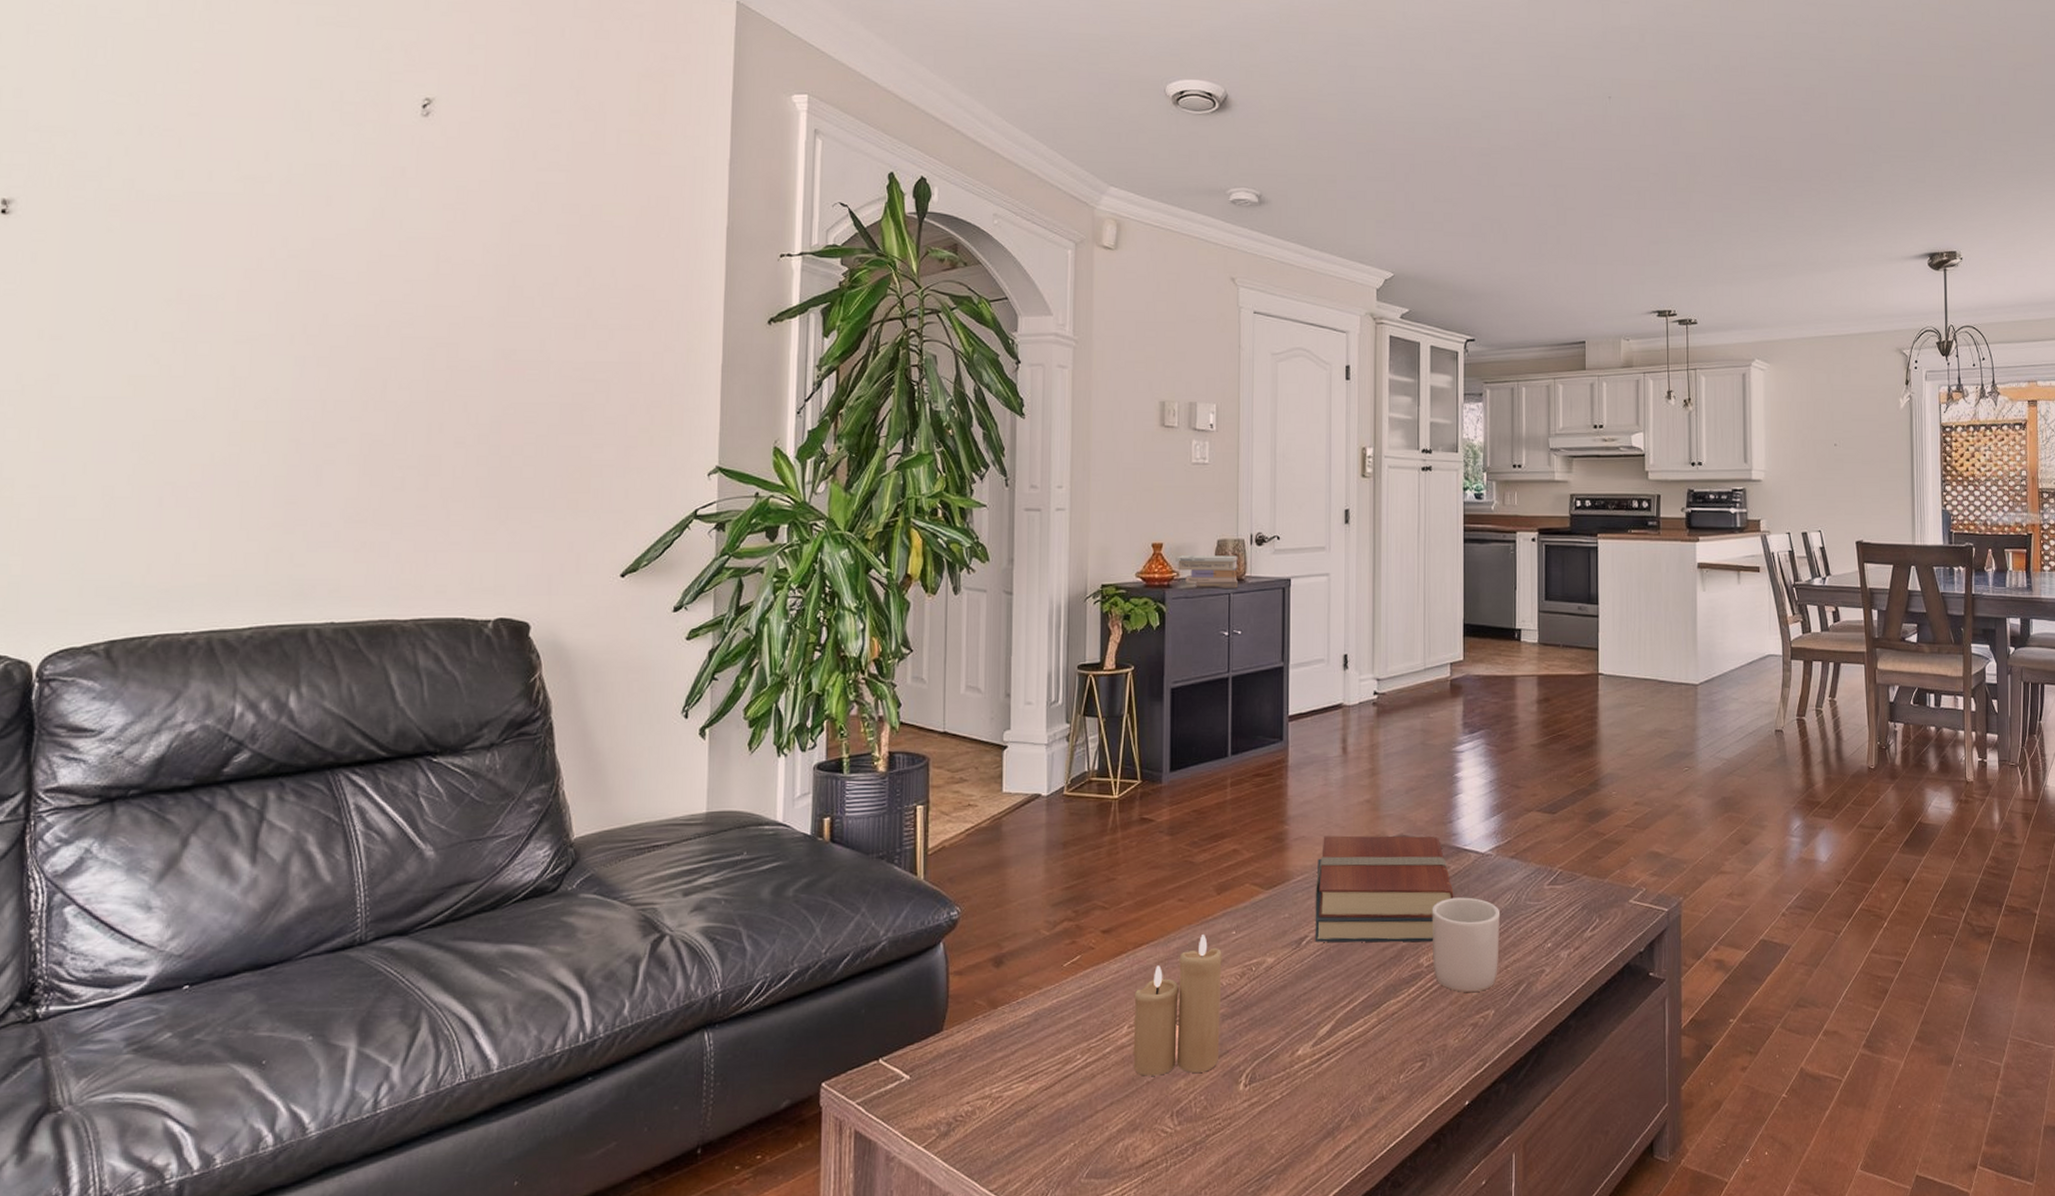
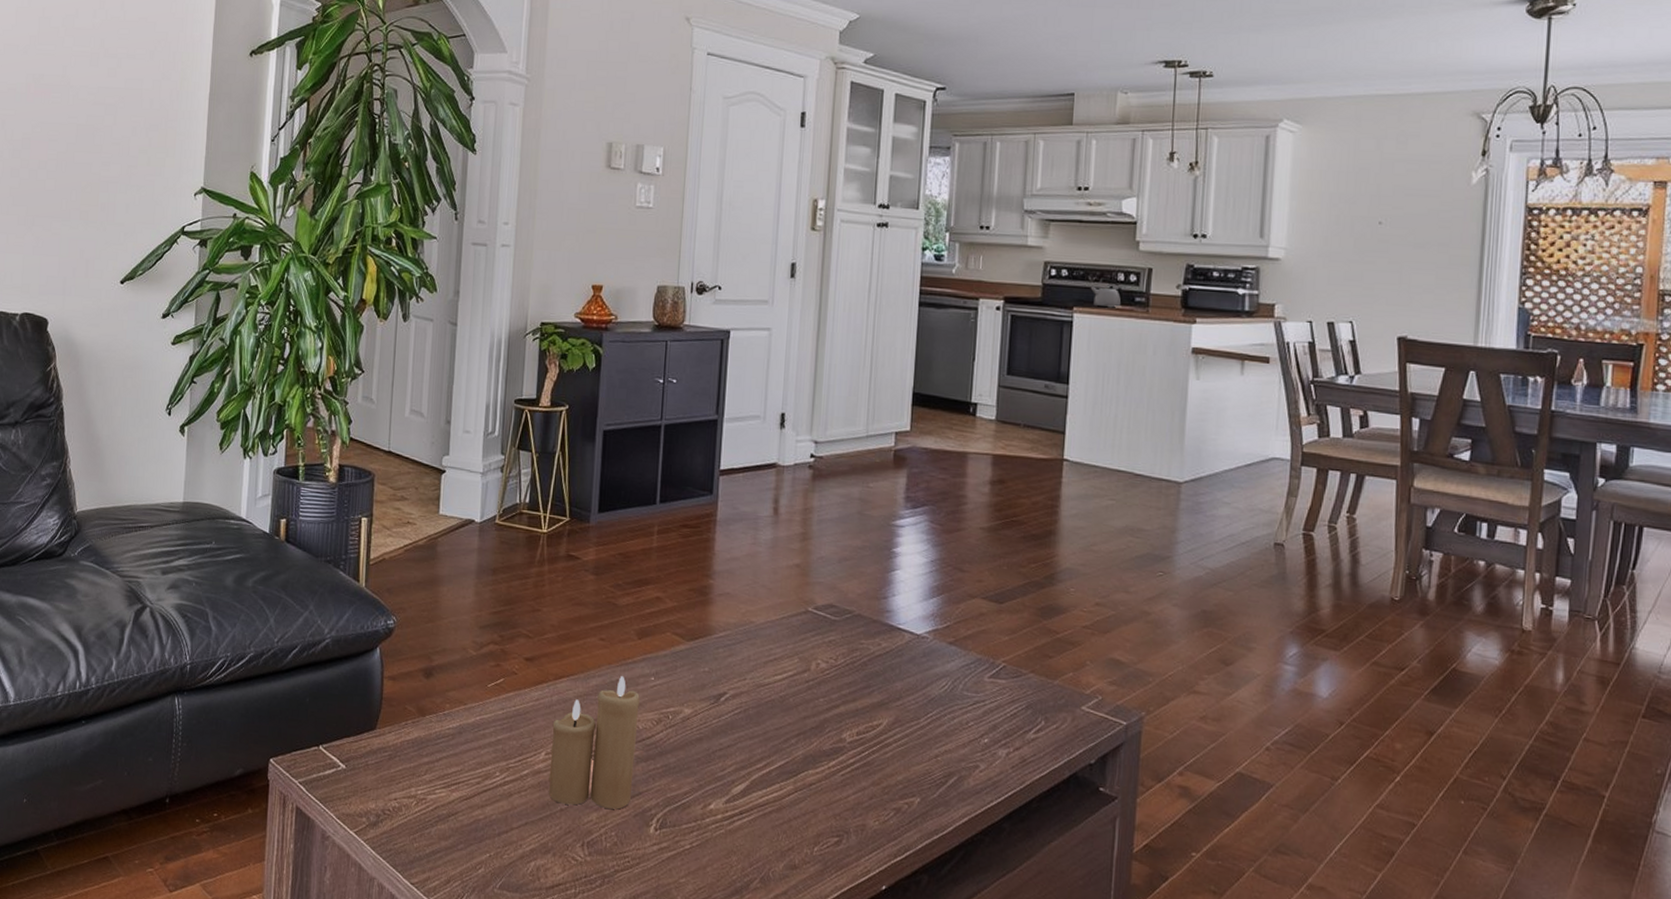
books: present [1175,555,1239,588] -> none [614,299,677,336]
books: present [1315,835,1454,943] -> none [734,595,884,718]
mug: present [1432,897,1501,993] -> none [856,676,934,777]
kettle: none [1610,506,1639,532] -> present [1090,278,1124,308]

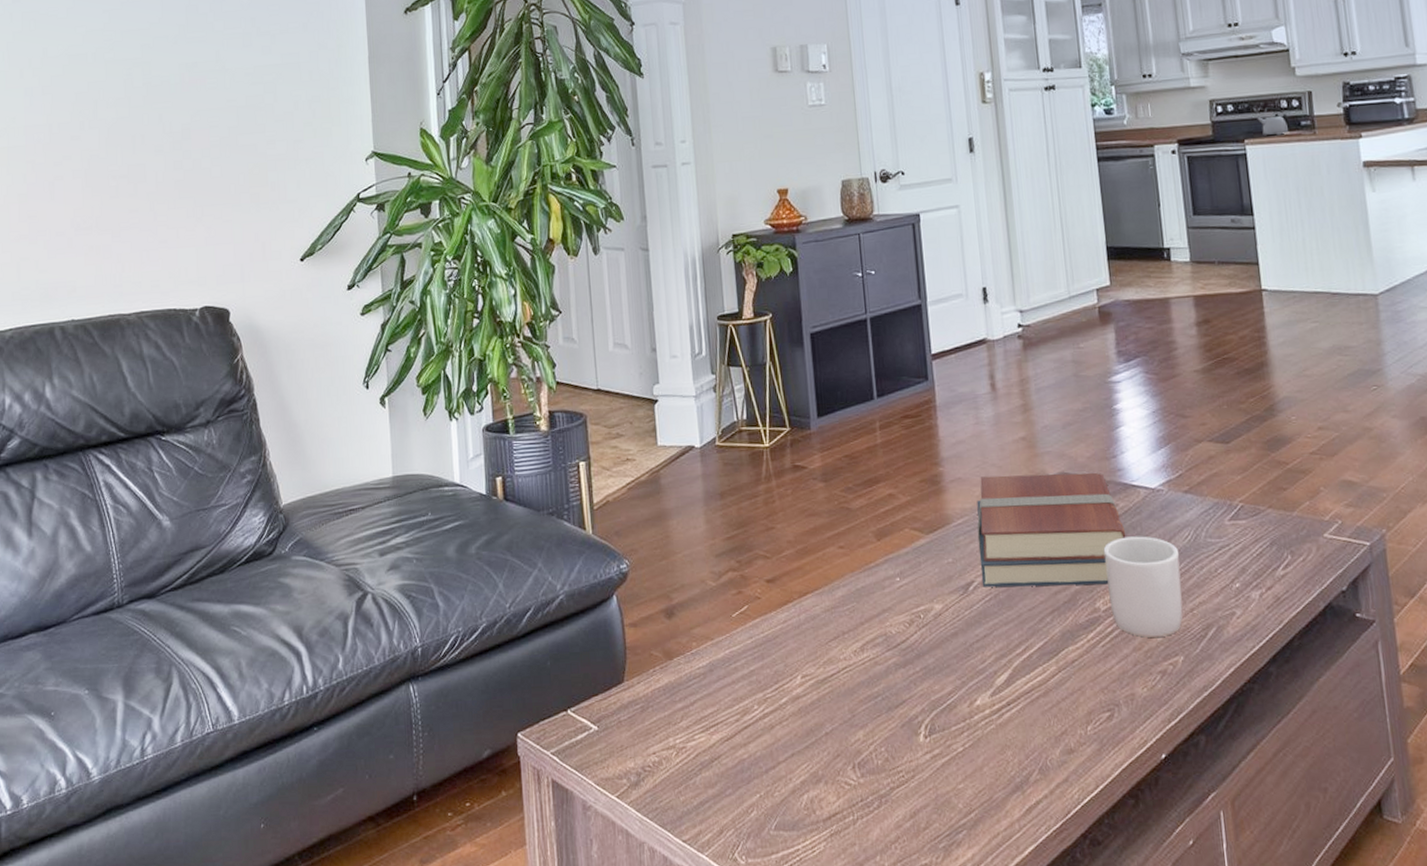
candle: present [548,676,640,810] -> none [804,582,895,727]
books: none [734,595,884,718] -> present [977,472,1126,587]
mug: none [856,676,934,777] -> present [1103,536,1184,638]

